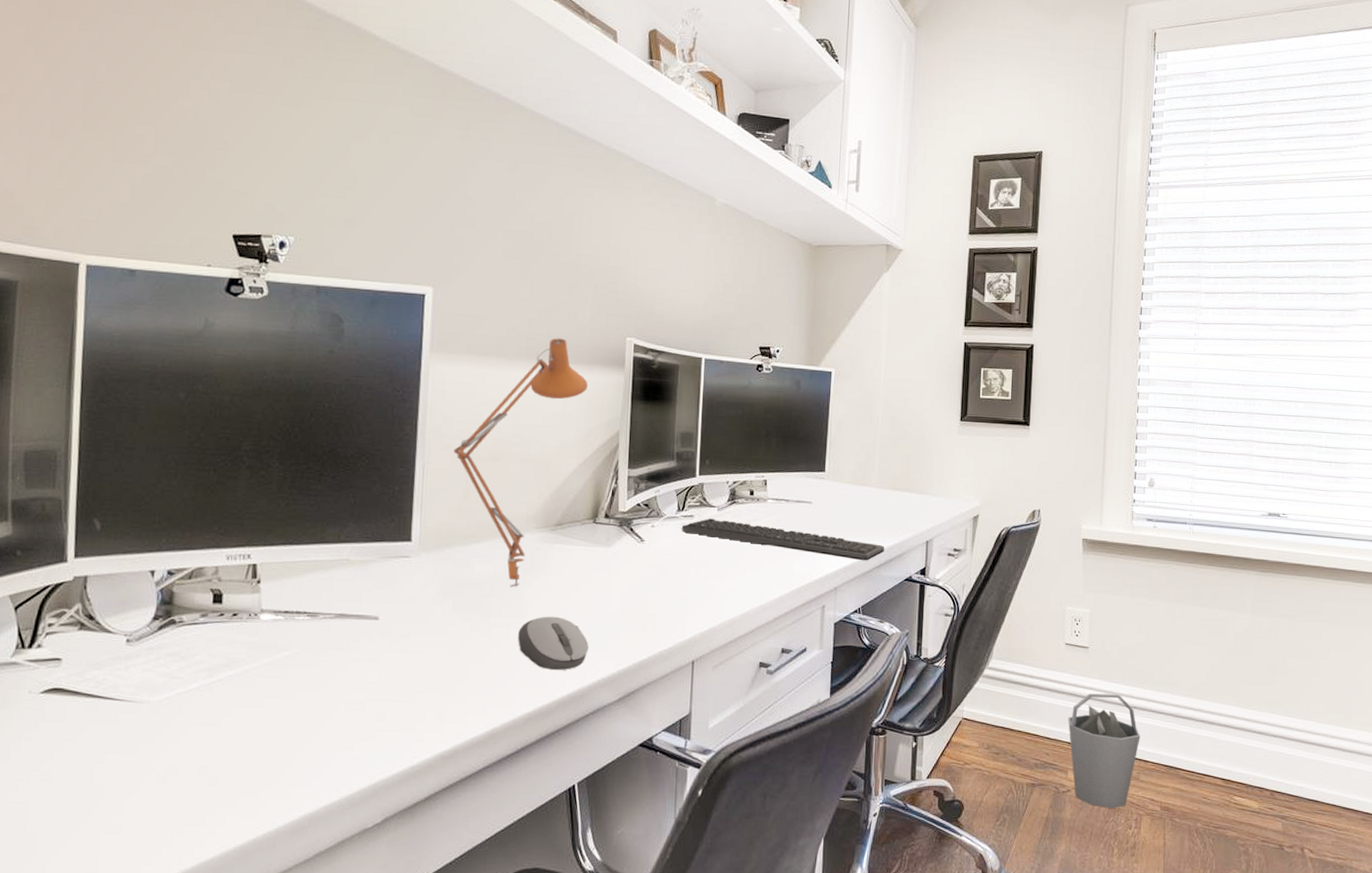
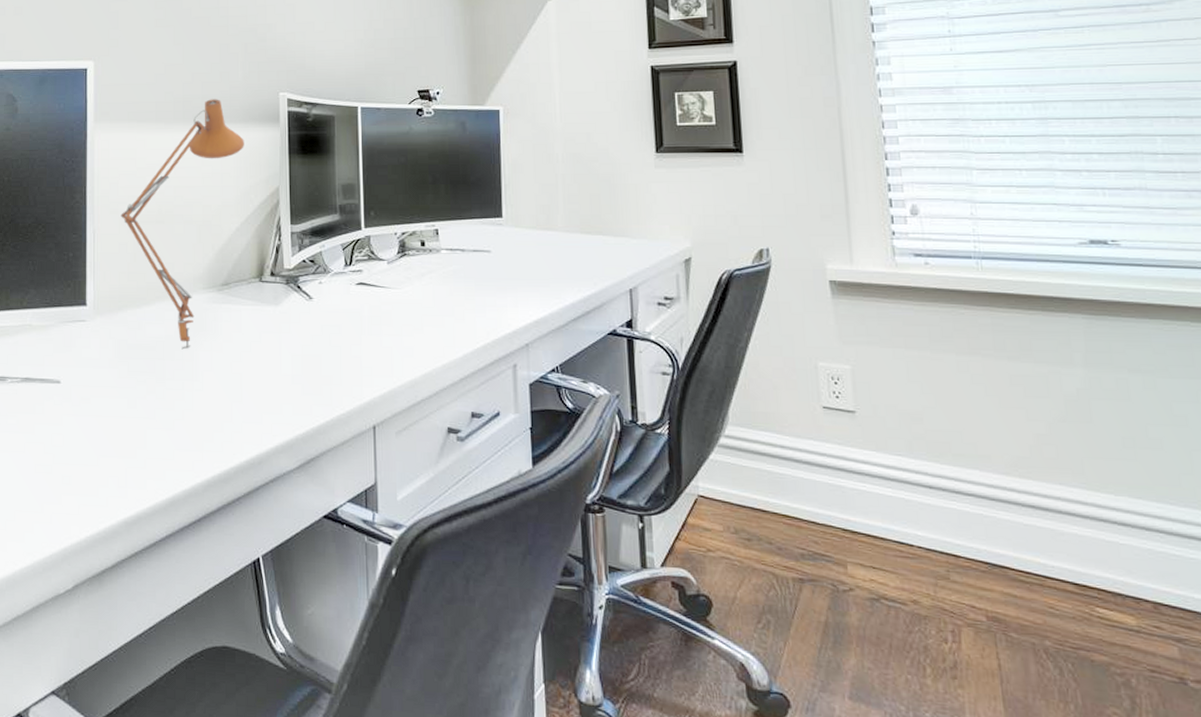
computer mouse: present [518,616,589,670] -> none [193,378,264,435]
computer keyboard: present [681,518,885,561] -> none [350,272,581,314]
trash bin: present [1067,693,1141,809] -> none [838,468,944,616]

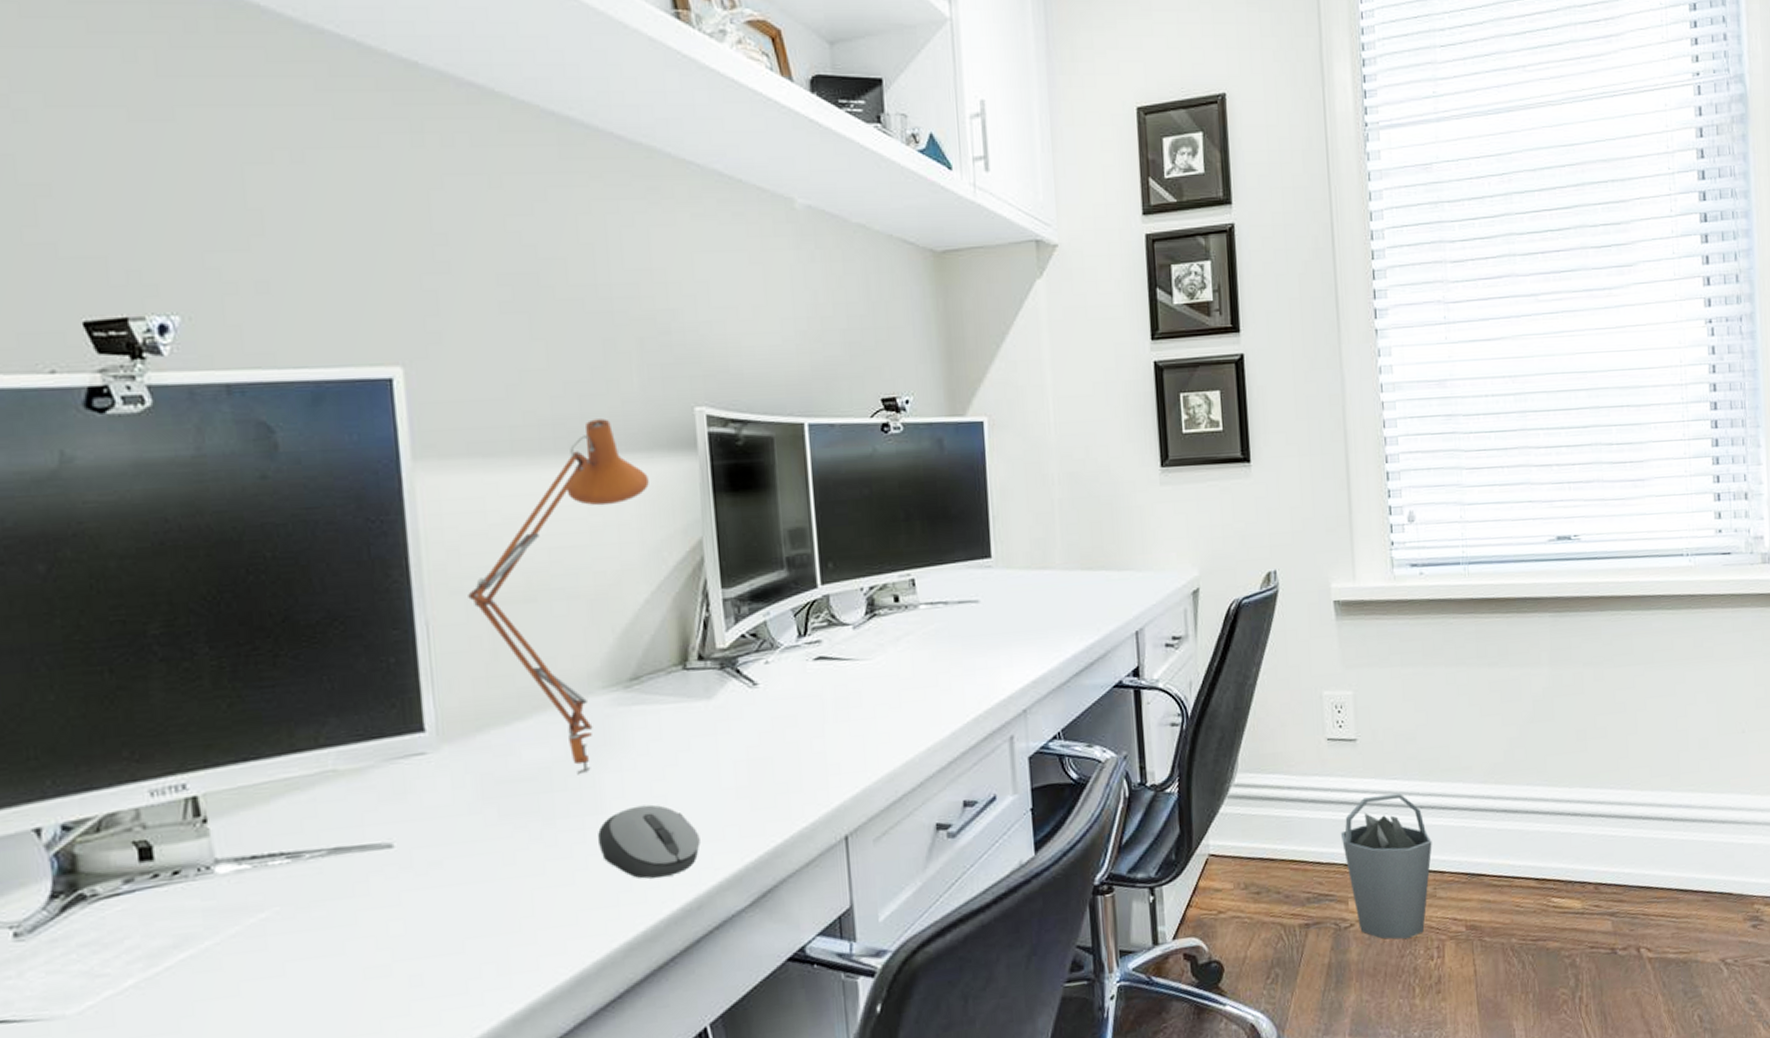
computer mouse: none [193,378,264,435] -> present [598,804,700,879]
trash bin: none [838,468,944,616] -> present [1340,793,1432,940]

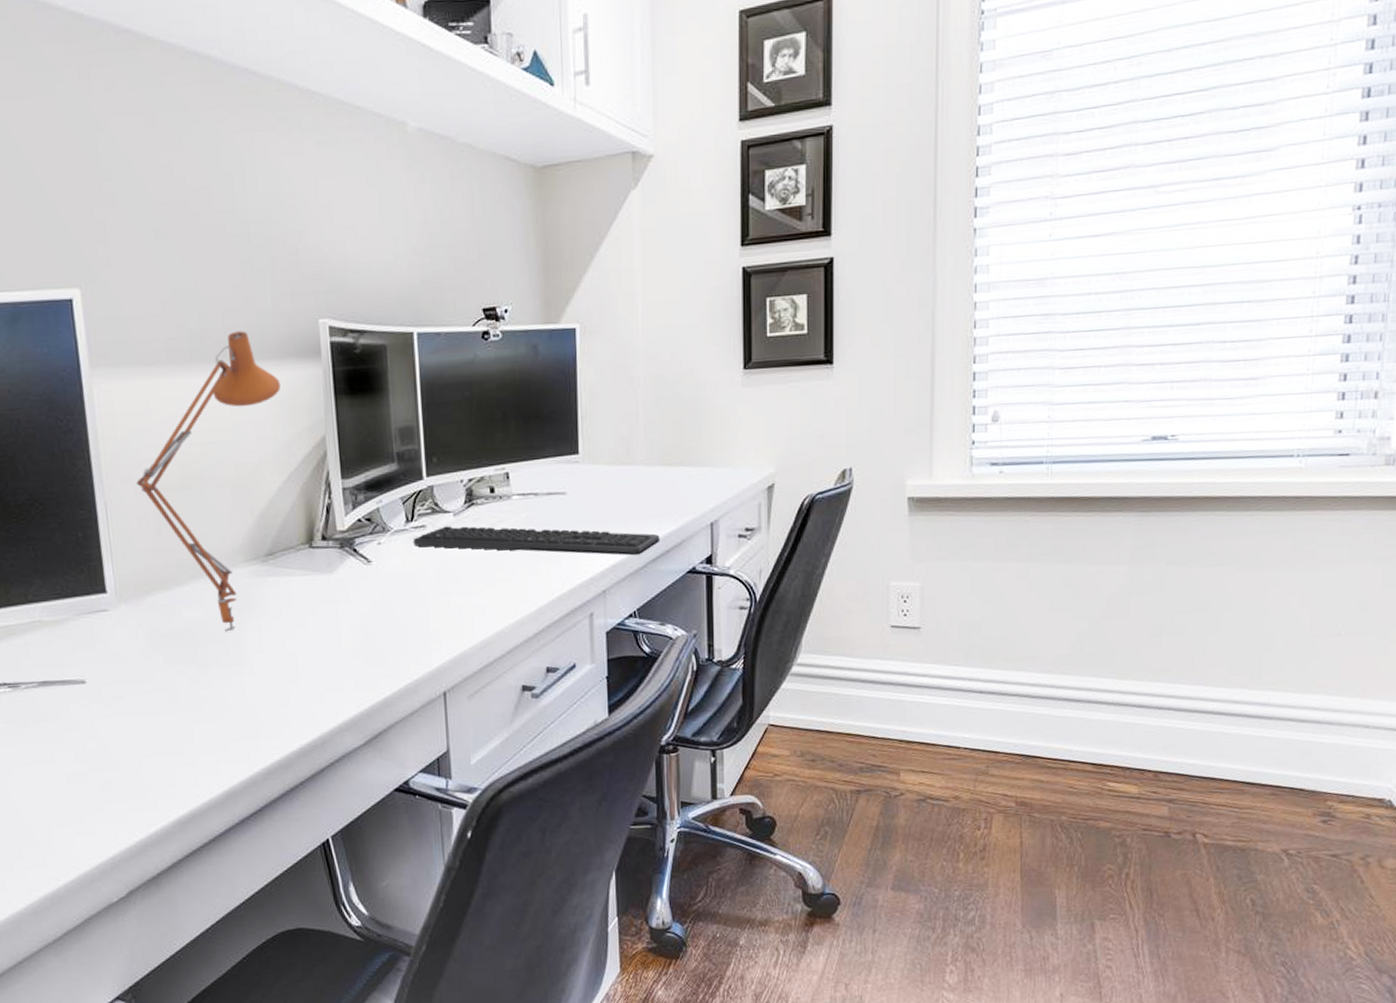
computer mouse: present [598,804,700,879] -> none [242,658,324,718]
computer keyboard: none [806,640,1083,670] -> present [413,526,661,556]
trash bin: present [1340,793,1432,940] -> none [897,679,989,810]

